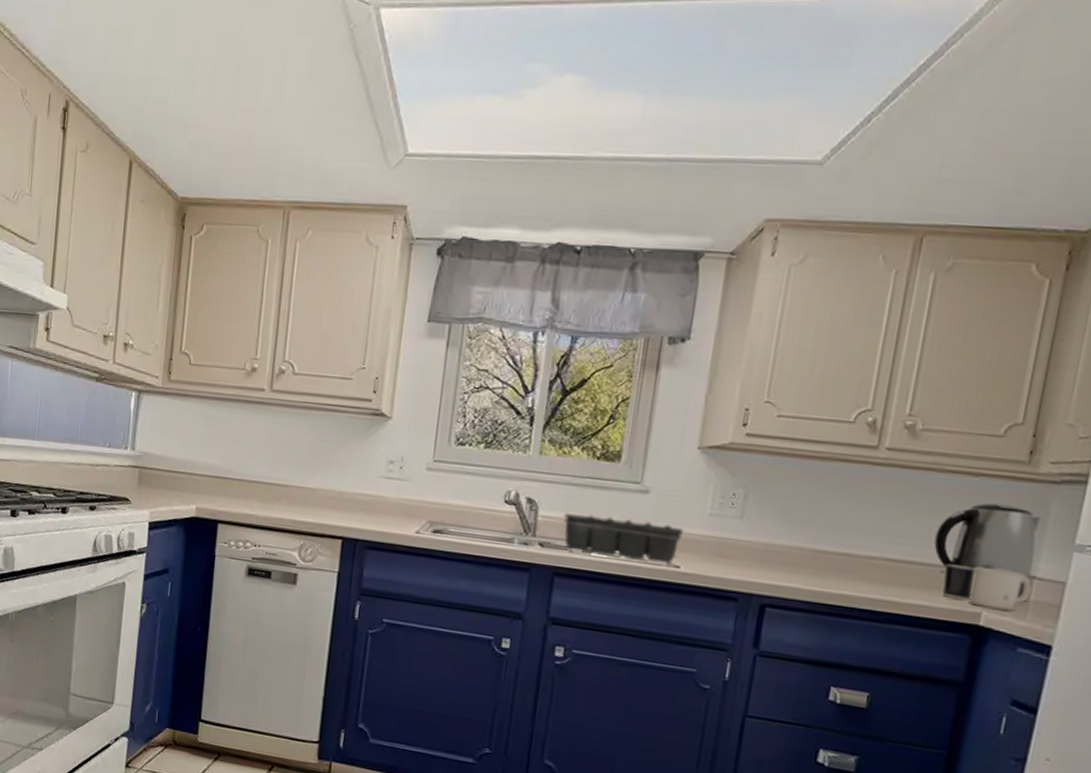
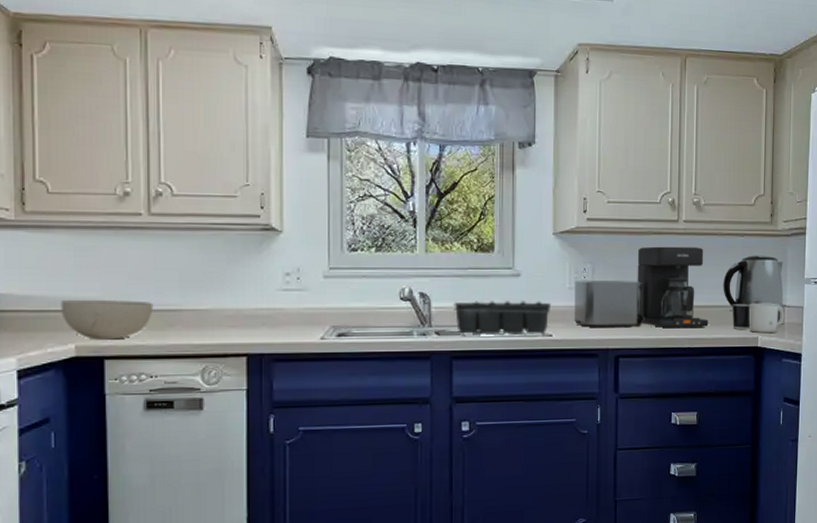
bowl: none [188,463,265,507] -> present [61,299,154,340]
toaster: none [711,507,814,575] -> present [574,280,645,328]
coffee maker: none [803,475,912,588] -> present [637,246,709,329]

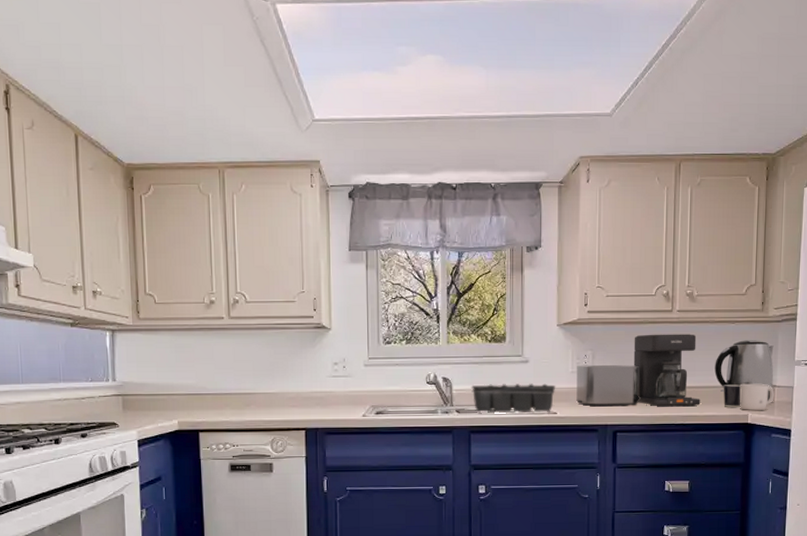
bowl: present [61,299,154,340] -> none [167,385,234,417]

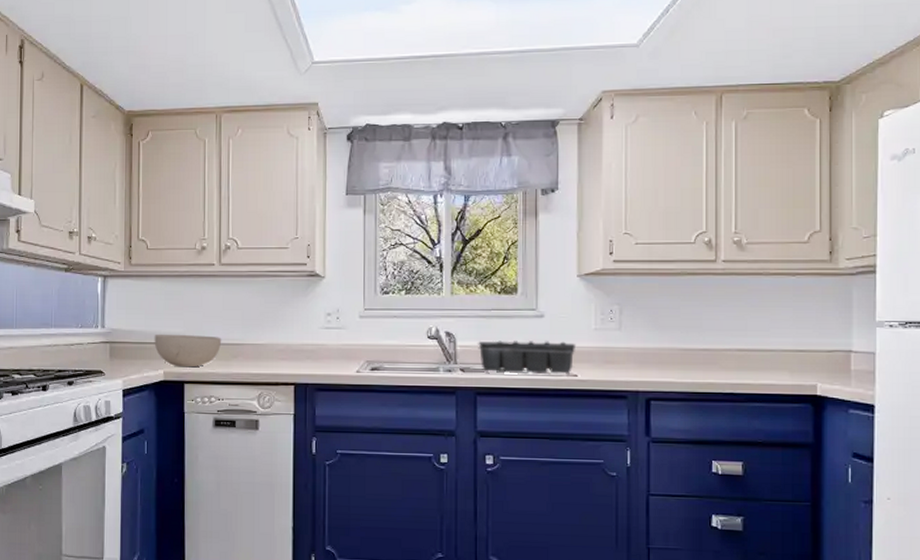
bowl: none [167,385,234,417] -> present [154,334,222,368]
toaster: present [576,364,641,407] -> none [601,321,679,370]
coffee maker: present [633,334,701,407] -> none [669,287,755,372]
kettle: present [714,340,774,402] -> none [771,296,850,371]
mug: present [723,385,741,408] -> none [783,348,807,377]
mug: present [739,384,774,410] -> none [804,348,850,380]

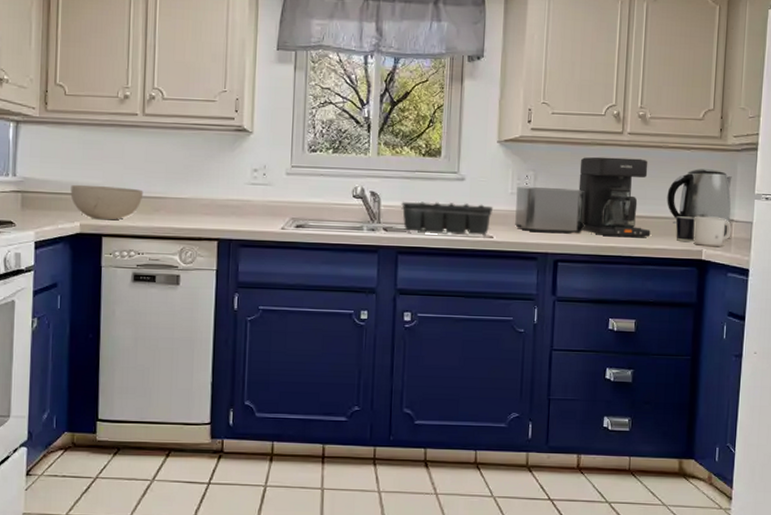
toaster: none [601,321,679,370] -> present [515,187,585,234]
coffee maker: none [669,287,755,372] -> present [578,156,651,237]
kettle: none [771,296,850,371] -> present [667,169,732,238]
mug: none [783,348,807,377] -> present [675,216,695,243]
mug: none [804,348,850,380] -> present [693,217,732,246]

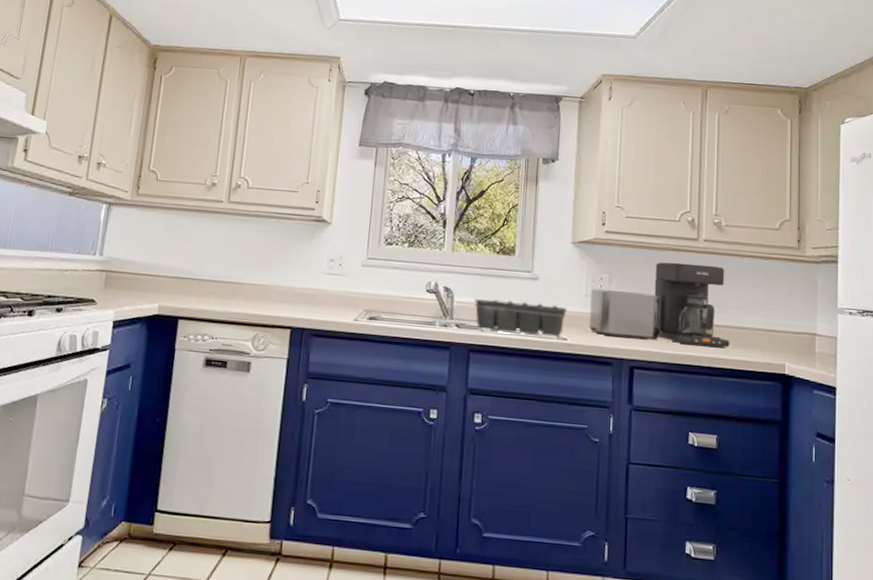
bowl: present [70,184,144,221] -> none [152,266,223,304]
kettle: present [667,169,732,238] -> none [746,279,815,353]
mug: present [675,216,695,243] -> none [755,327,777,356]
mug: present [693,217,732,246] -> none [774,329,815,361]

